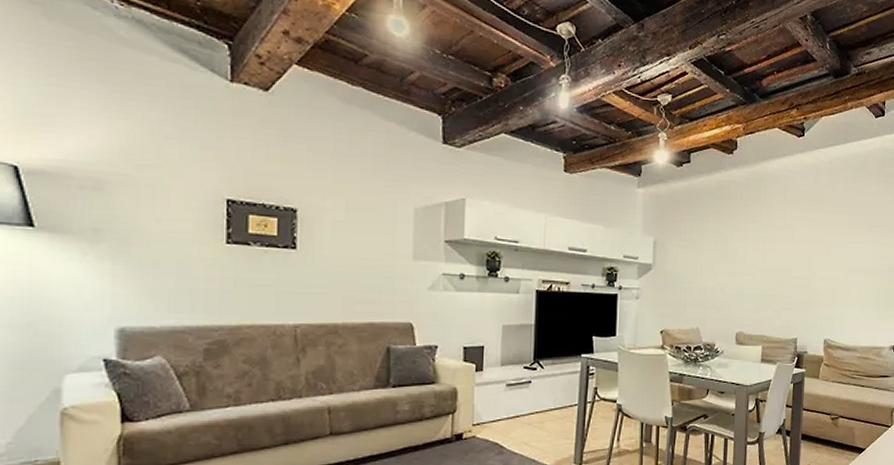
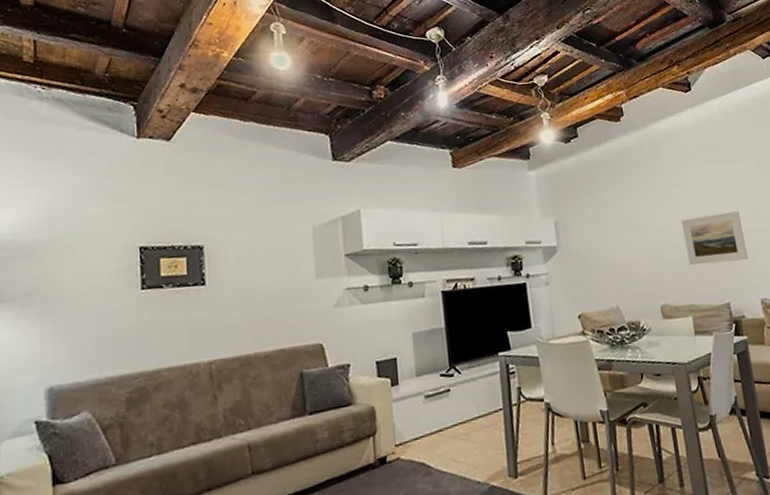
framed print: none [768,257,823,302] -> present [681,211,749,266]

